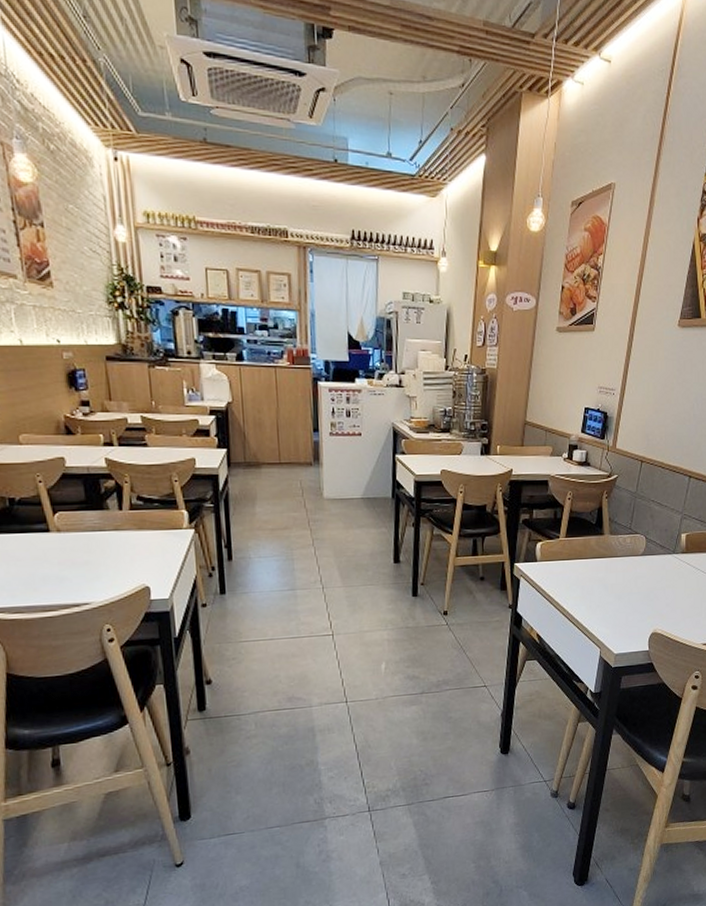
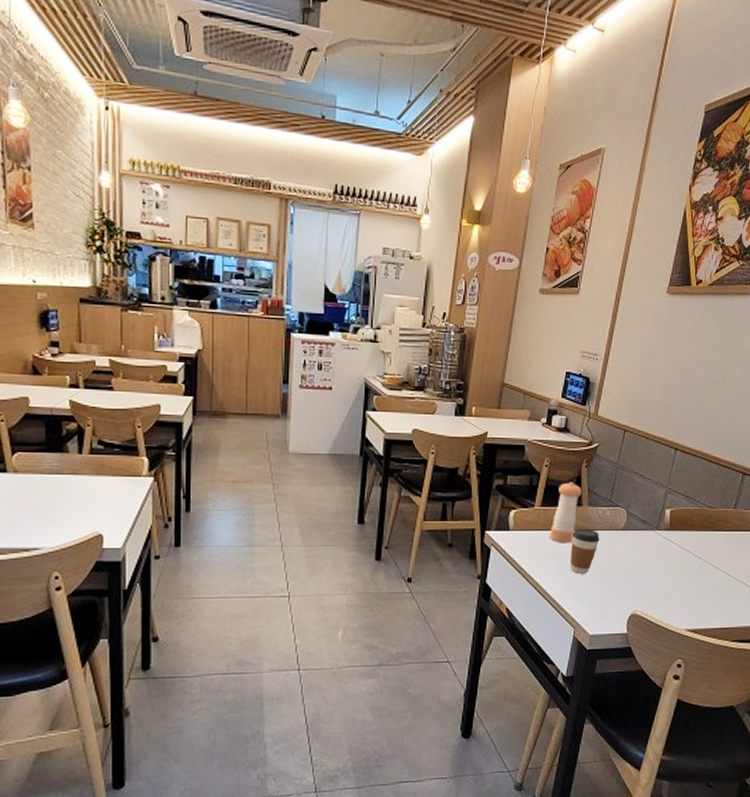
pepper shaker: none [575,513,604,571] -> present [550,482,582,543]
coffee cup: none [595,555,621,598] -> present [571,528,600,574]

